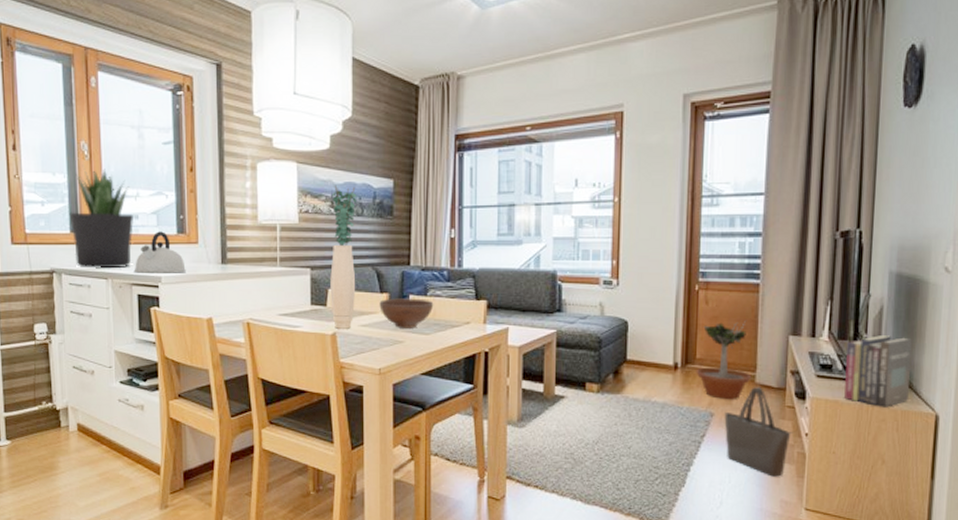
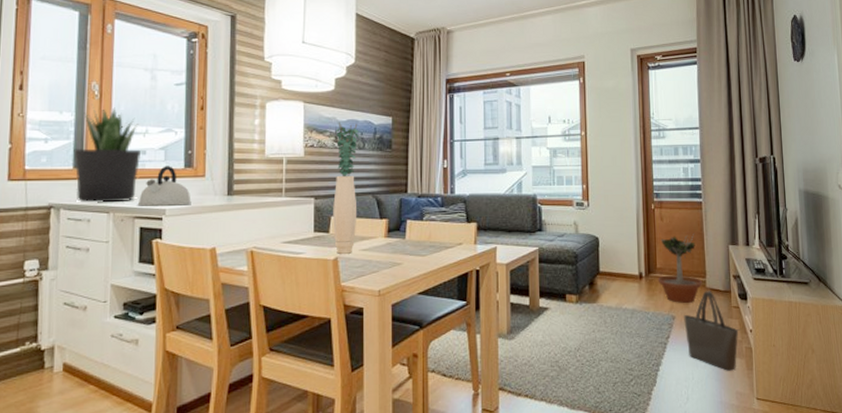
bowl: present [379,298,434,328] -> none [379,223,430,251]
books: present [844,335,912,408] -> none [774,242,825,303]

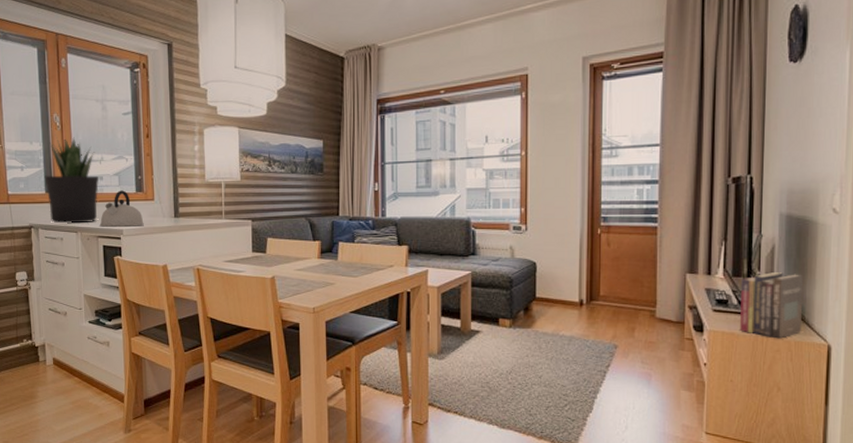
vase: present [333,122,359,254] -> none [269,146,292,273]
potted tree: present [657,233,703,303] -> none [600,260,652,332]
shopping bag: present [684,291,740,371] -> none [627,321,692,403]
books: none [774,242,825,303] -> present [739,272,803,339]

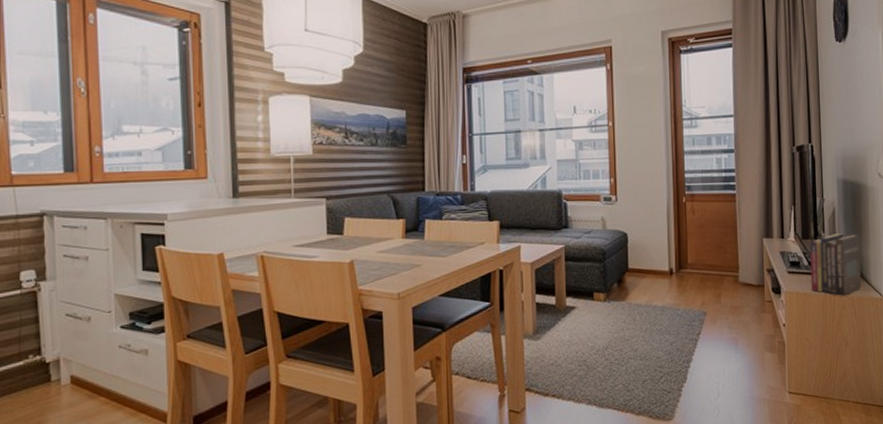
planter: present [44,134,99,224] -> none [63,102,136,209]
kettle: present [99,190,144,228] -> none [136,167,194,212]

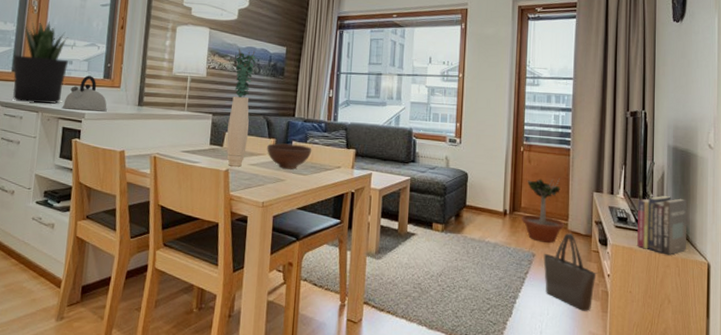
planter: none [63,102,136,209] -> present [13,17,68,104]
kettle: none [136,167,194,212] -> present [62,75,107,112]
vase: none [345,116,373,257] -> present [226,48,256,167]
bowl: none [396,222,449,252] -> present [267,143,312,169]
potted tree: none [688,226,736,299] -> present [521,177,565,243]
shopping bag: none [715,285,773,366] -> present [543,233,598,311]

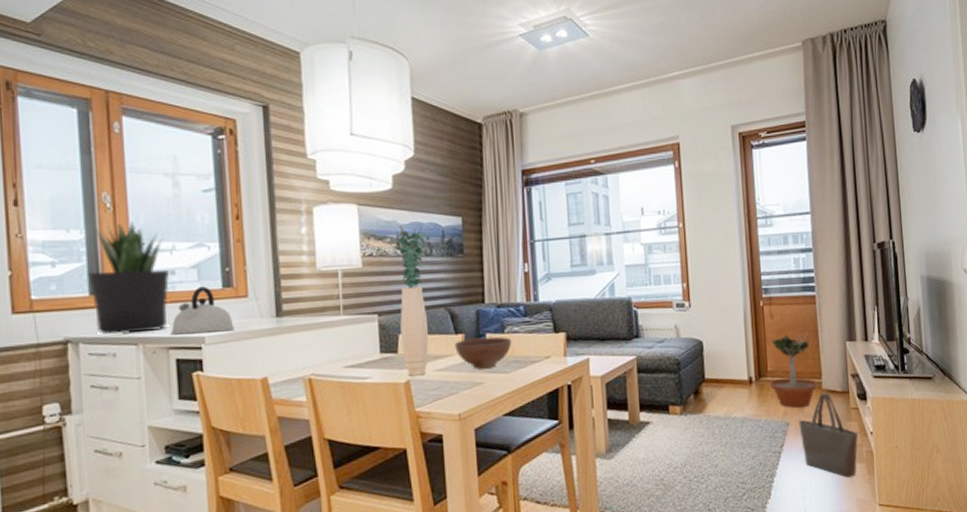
books: present [636,196,687,256] -> none [895,333,950,400]

